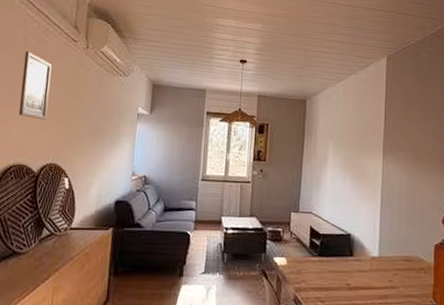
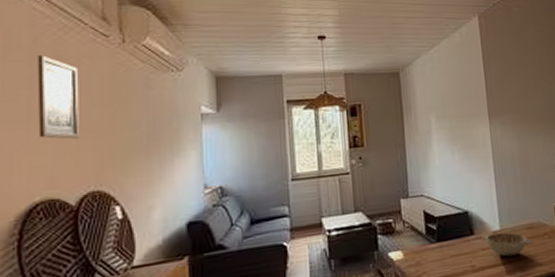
decorative bowl: none [360,259,409,283] -> present [482,232,533,257]

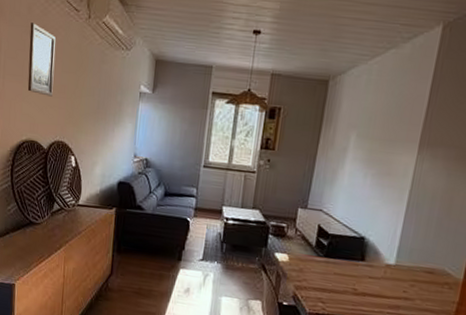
decorative bowl: present [482,232,533,257] -> none [372,265,429,294]

